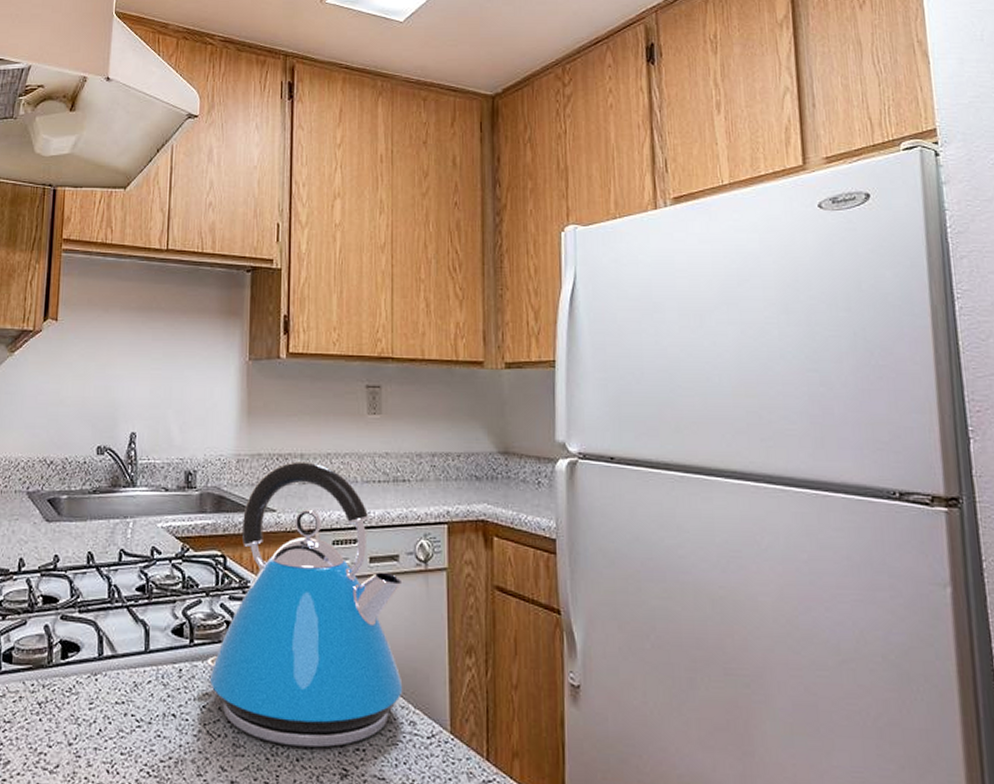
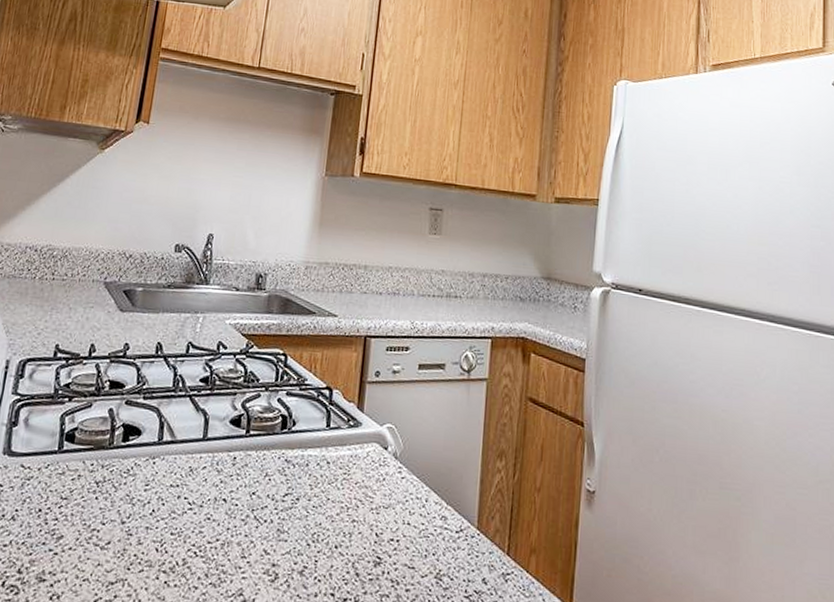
kettle: present [206,461,403,748] -> none [260,272,447,537]

